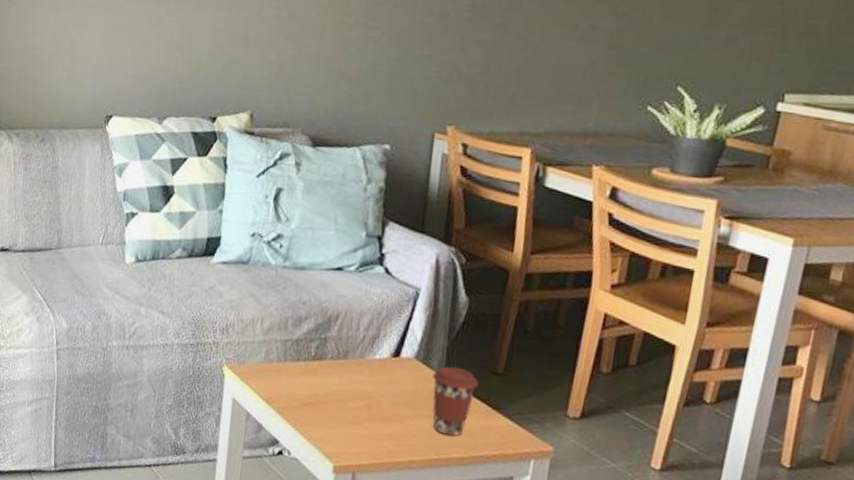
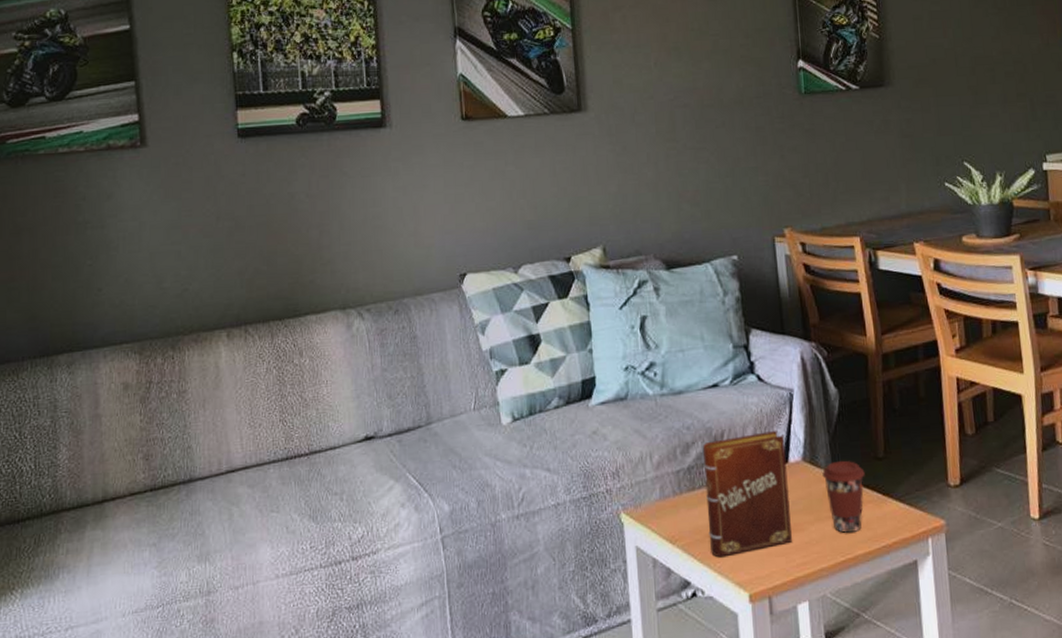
book: none [304,320,401,431] -> present [703,430,792,558]

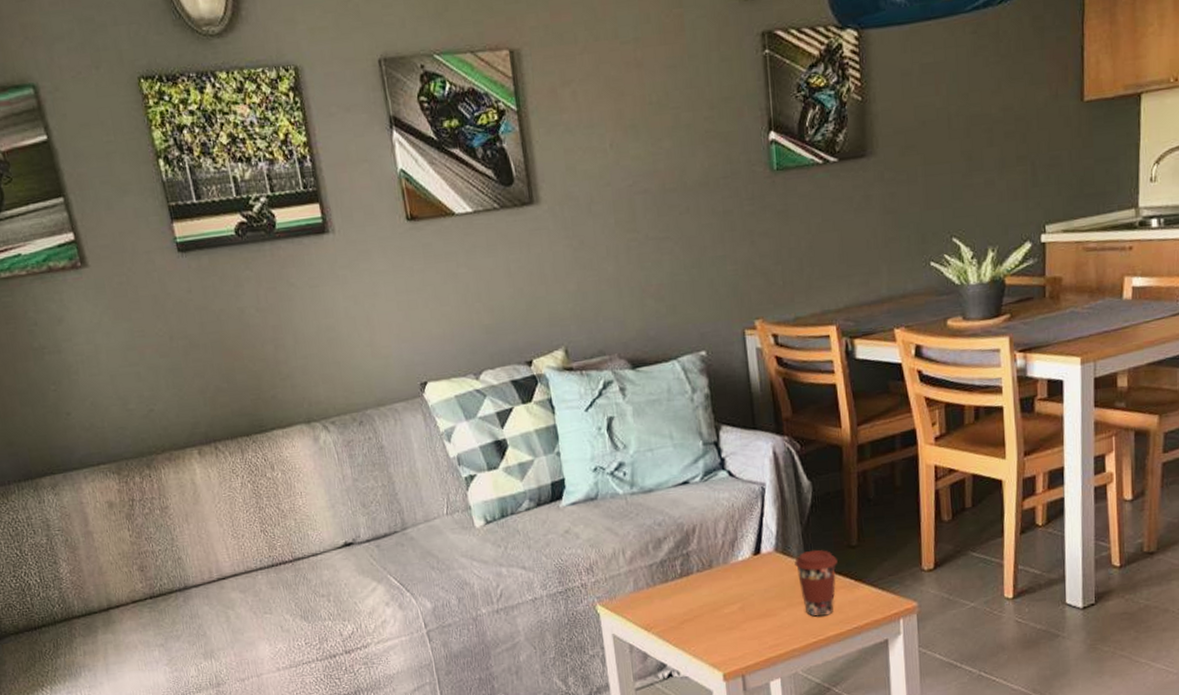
book: present [703,430,792,558] -> none [675,523,764,642]

